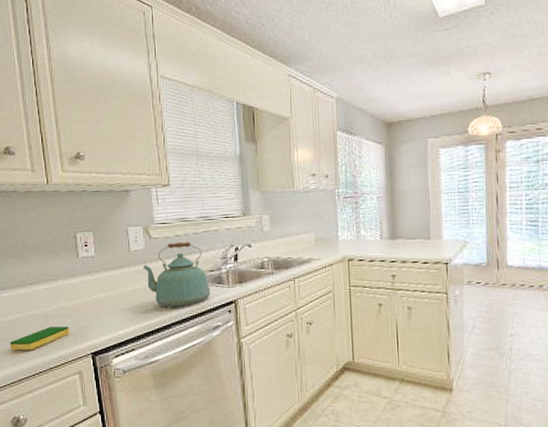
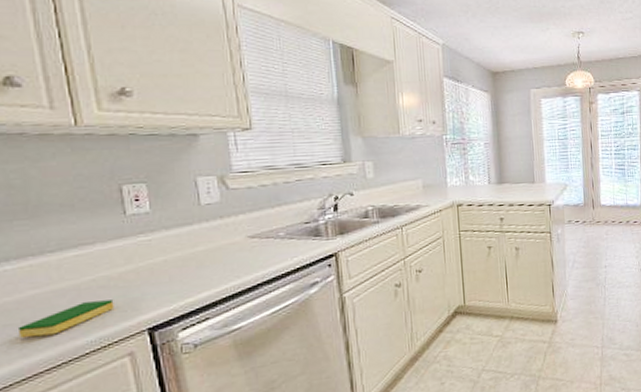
kettle: present [143,241,211,307] -> none [218,191,307,267]

